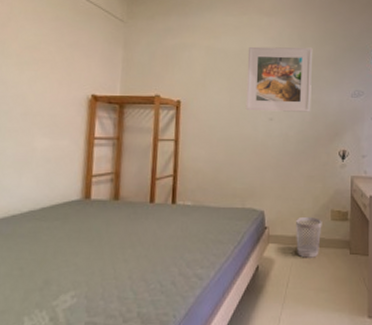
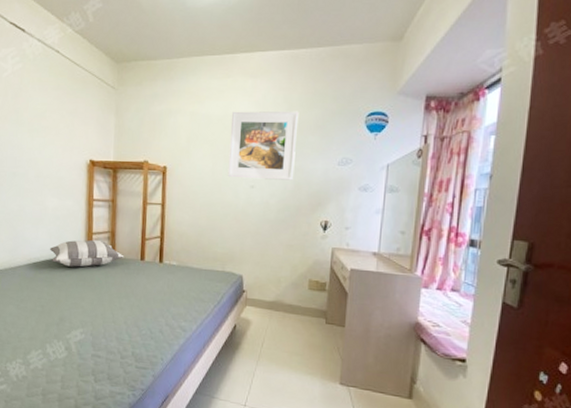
pillow: none [35,183,131,217] -> present [49,239,125,267]
wastebasket: present [296,216,322,258] -> none [272,283,299,323]

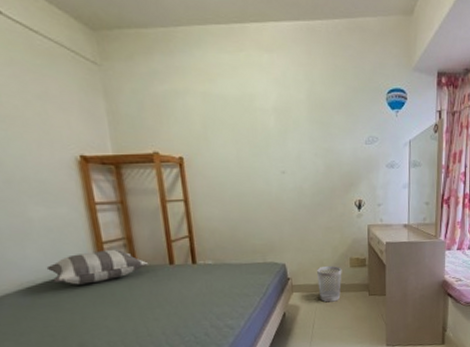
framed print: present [227,111,299,181] -> none [251,89,324,165]
wastebasket: none [272,283,299,323] -> present [317,265,342,303]

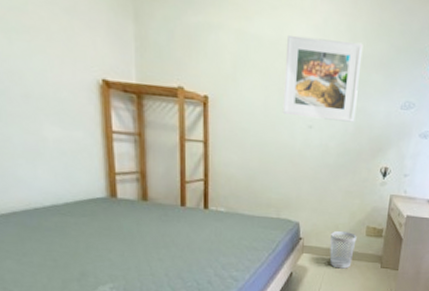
pillow: present [46,249,149,285] -> none [55,181,160,214]
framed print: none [251,89,324,165] -> present [282,34,363,123]

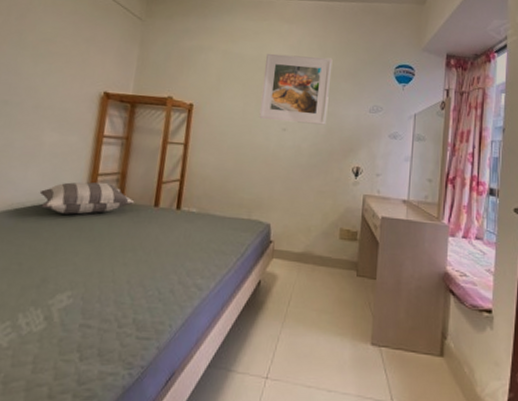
pillow: none [55,181,160,214] -> present [39,182,135,215]
wastebasket: present [329,230,357,269] -> none [301,233,330,277]

